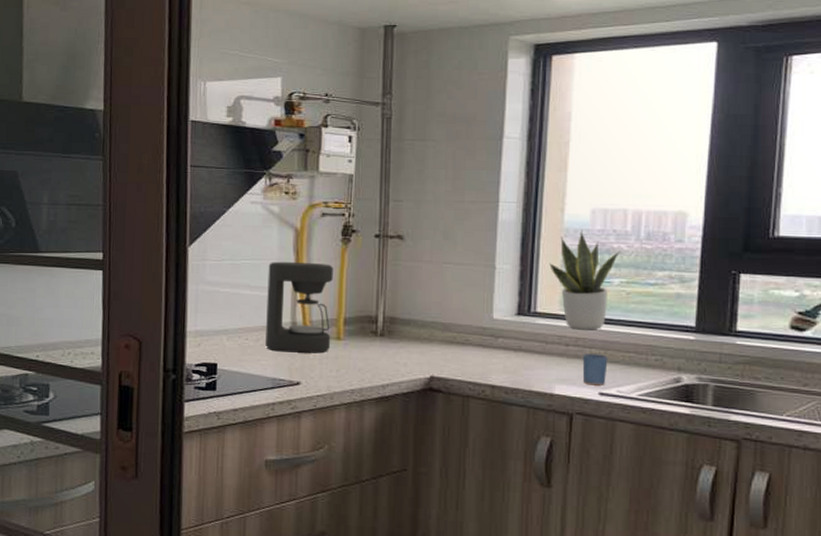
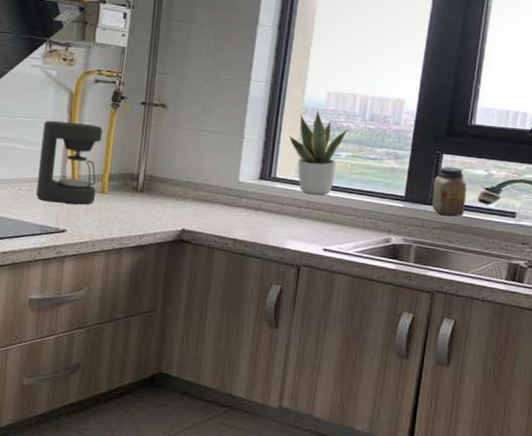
mug: present [582,354,608,386] -> none [310,215,333,243]
jar: none [731,288,774,348] -> present [432,166,467,216]

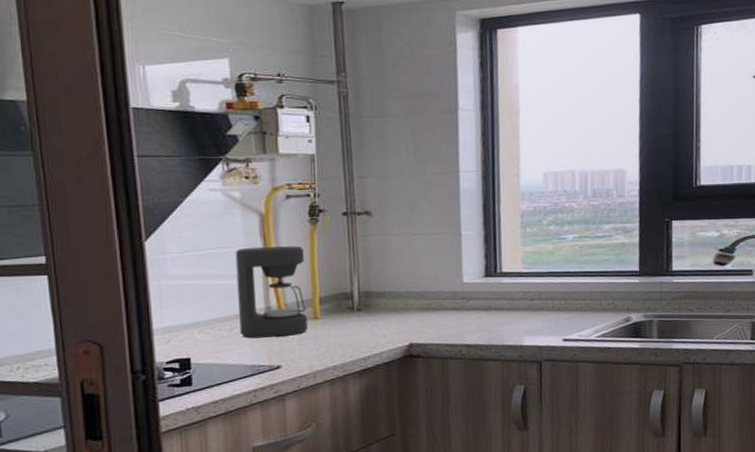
potted plant: present [289,108,349,195] -> none [510,192,572,285]
jar: present [432,166,467,216] -> none [667,232,702,285]

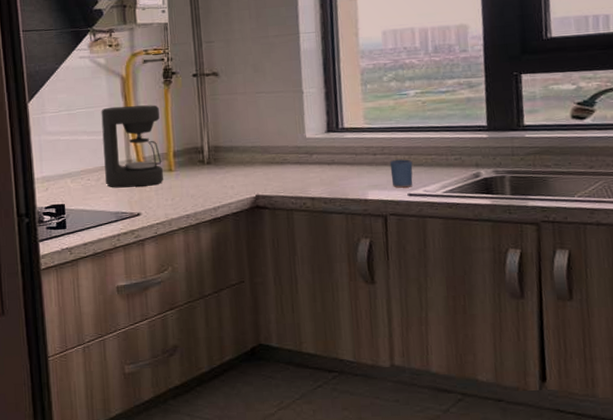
mug: none [546,304,568,334] -> present [389,159,413,188]

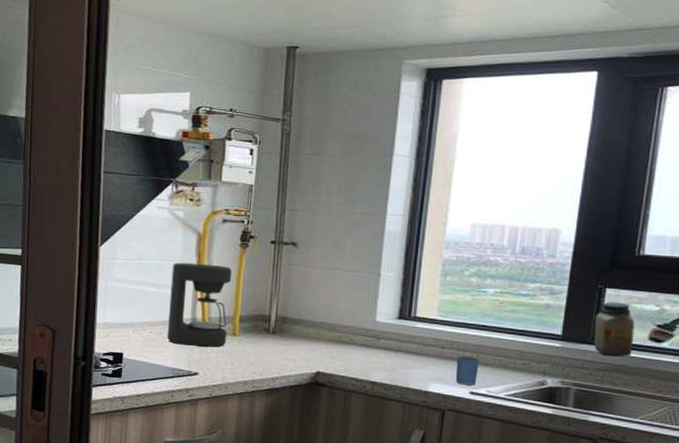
jar: none [516,86,558,140] -> present [594,302,635,357]

